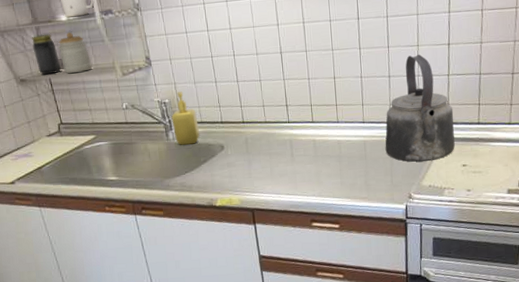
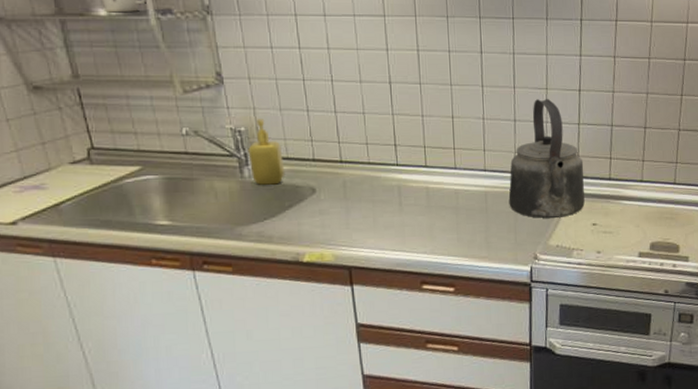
jar: present [32,34,61,75] -> none [54,30,96,83]
jar: present [58,32,92,74] -> none [93,32,141,85]

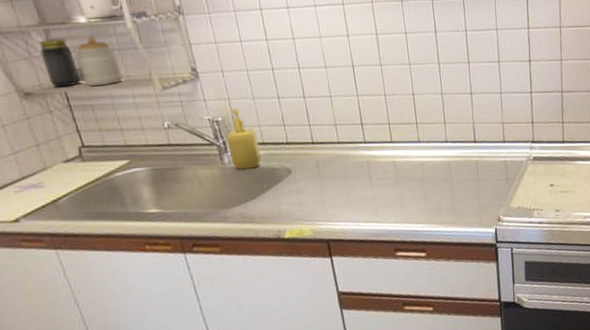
jar: none [54,30,96,83] -> present [39,38,81,88]
jar: none [93,32,141,85] -> present [76,37,123,87]
kettle: present [508,98,585,218] -> none [470,70,542,183]

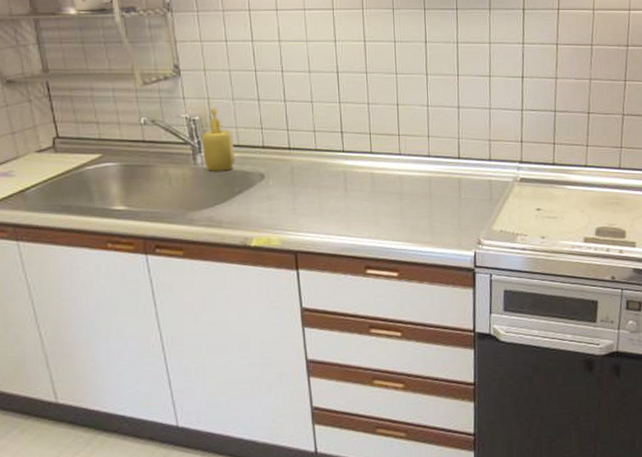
jar: present [39,38,81,88] -> none [28,28,63,77]
jar: present [76,37,123,87] -> none [62,29,104,78]

